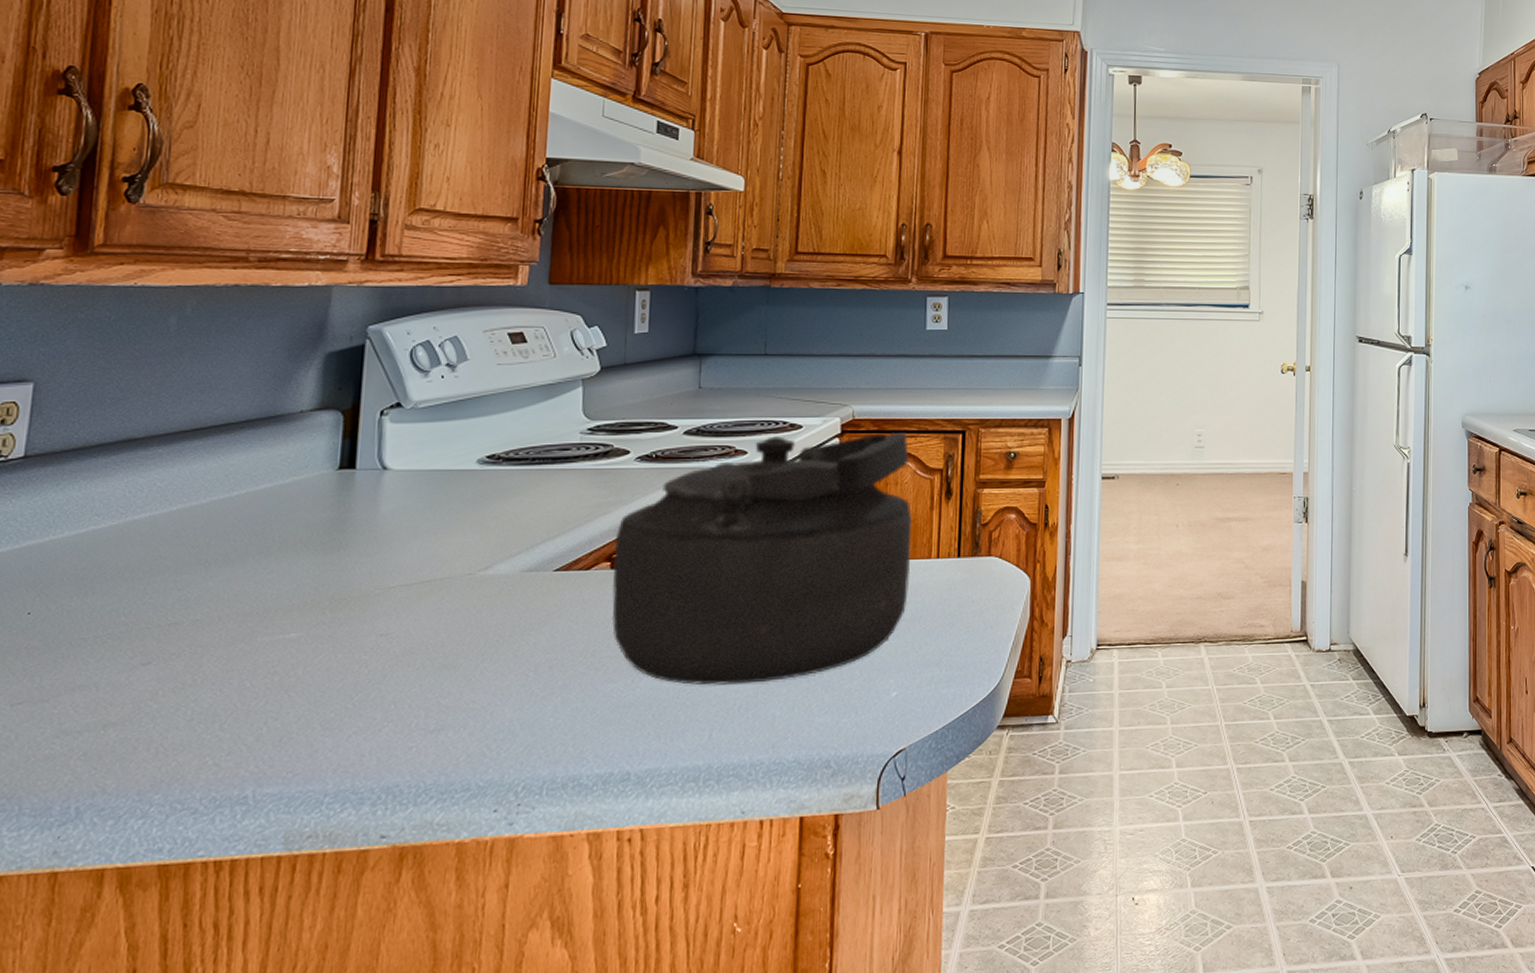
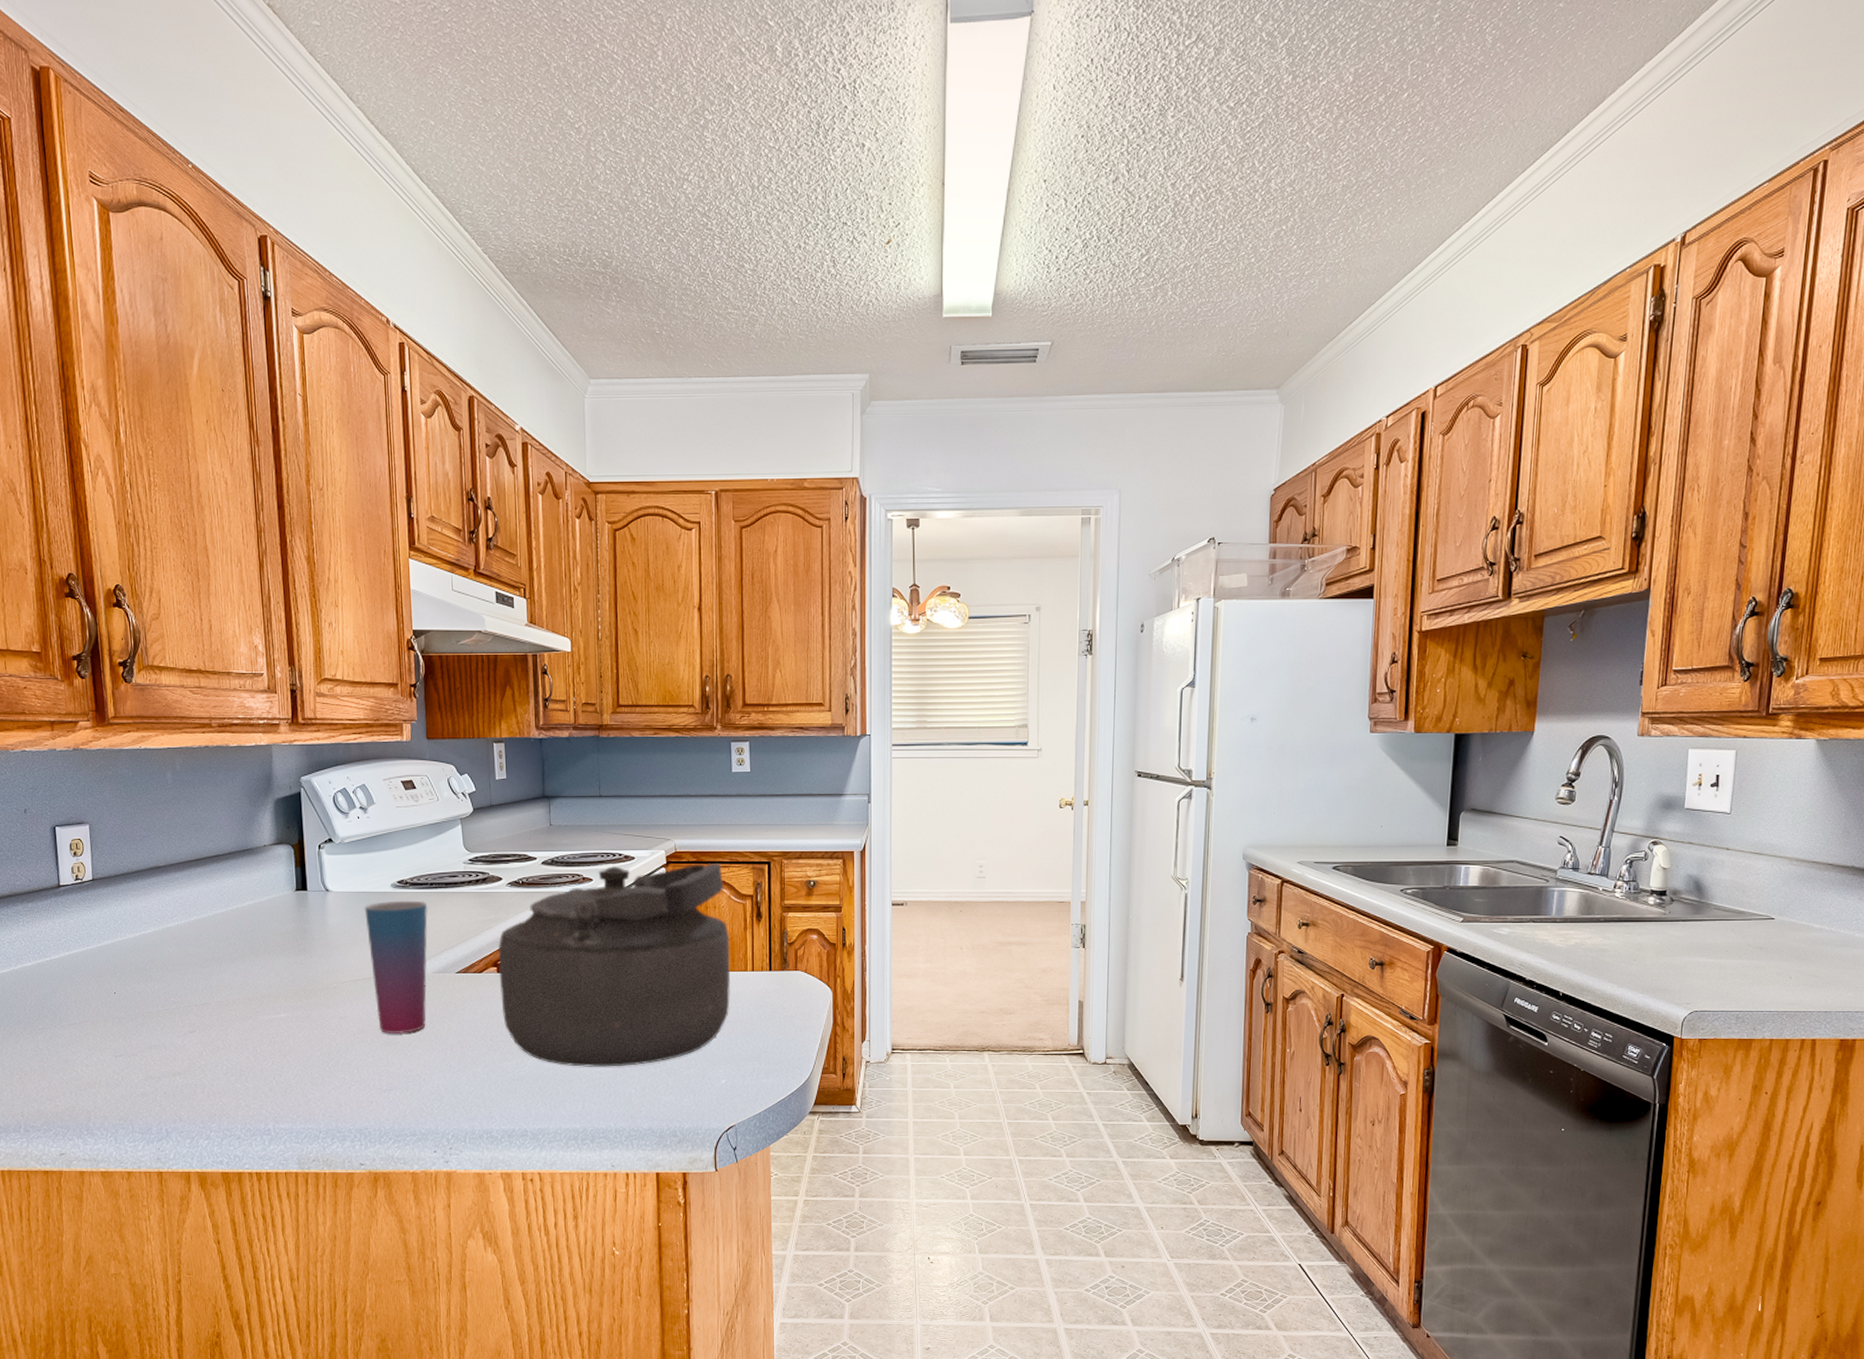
cup: none [434,480,525,654] -> present [364,900,428,1035]

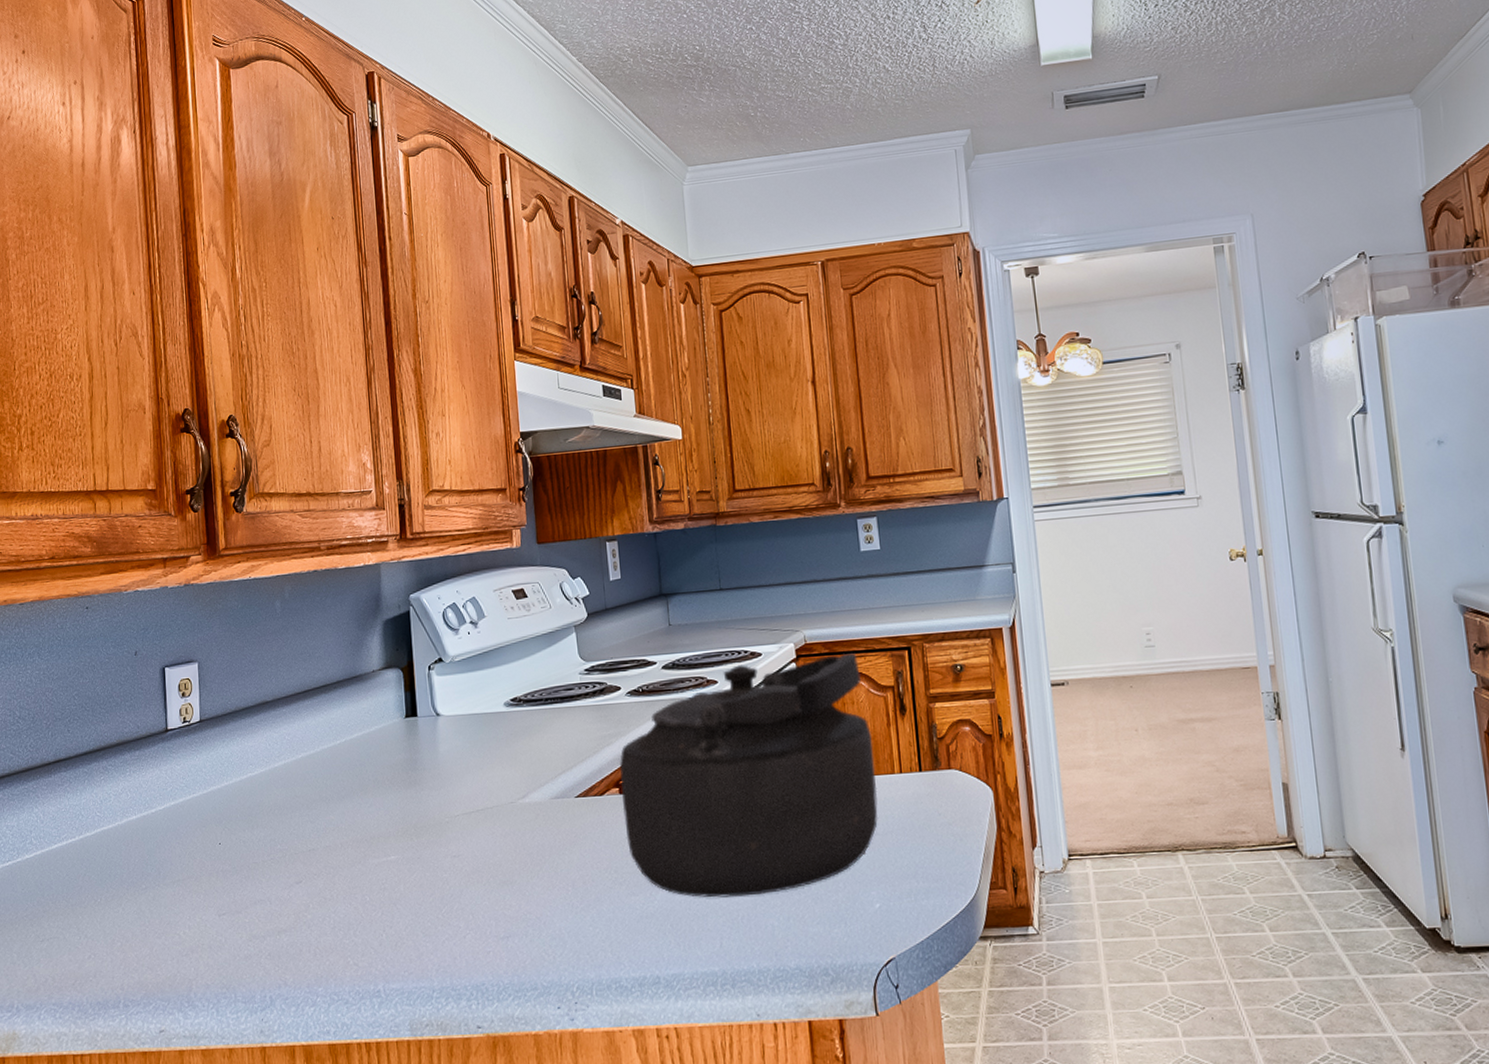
cup: present [364,900,428,1035] -> none [477,718,545,872]

